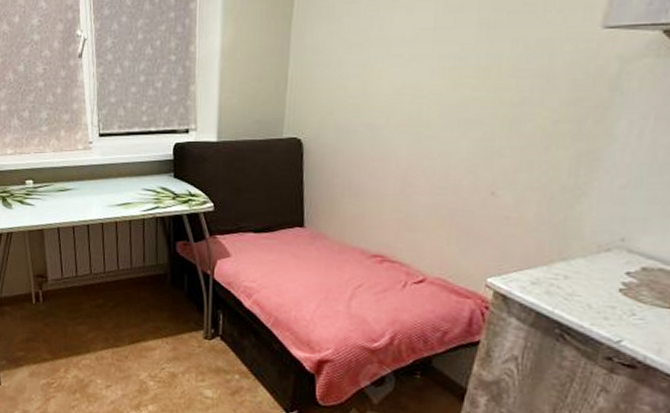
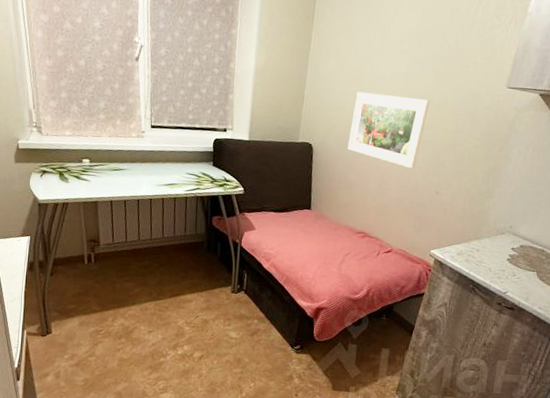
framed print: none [351,60,475,162] -> present [347,91,431,169]

